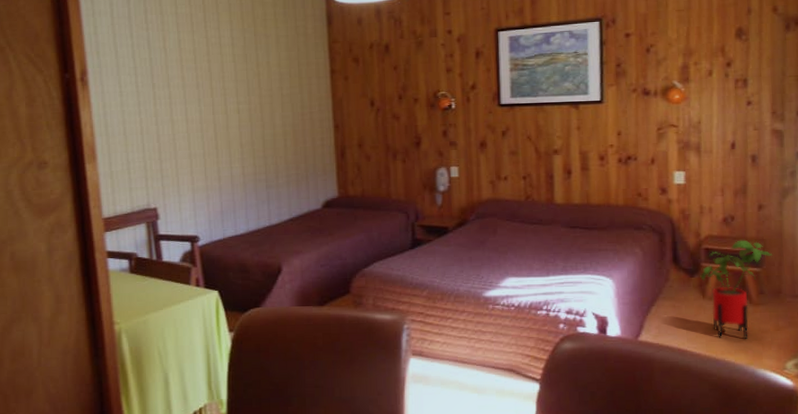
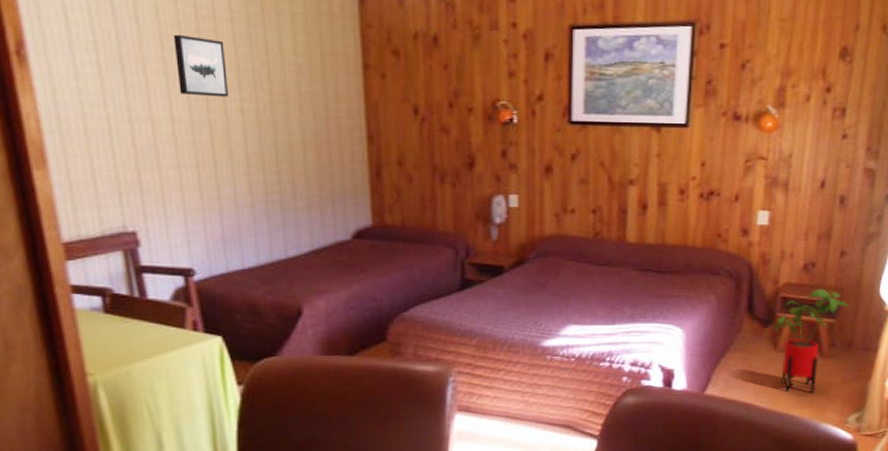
wall art: none [190,58,228,102] -> present [173,34,228,97]

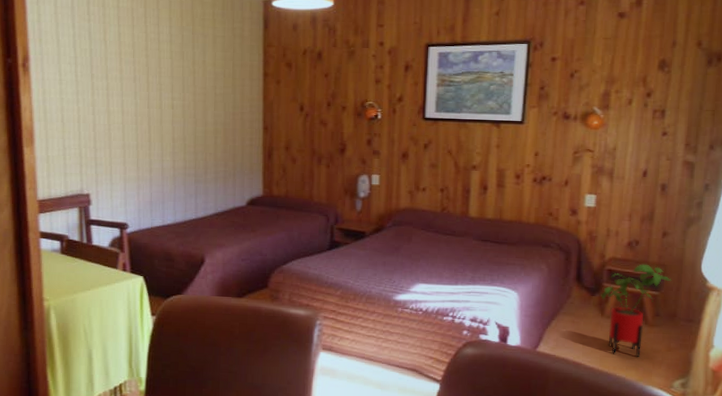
wall art: present [173,34,228,97] -> none [129,52,164,97]

